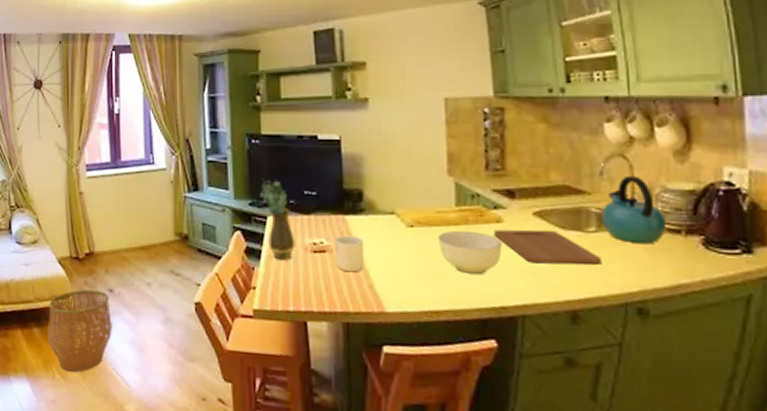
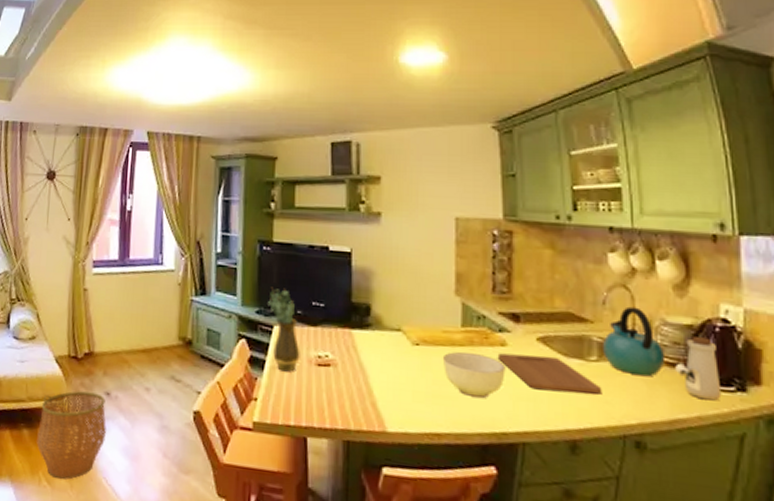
mug: present [335,235,364,273] -> none [339,350,370,389]
bottle: none [677,202,727,264] -> present [675,337,722,401]

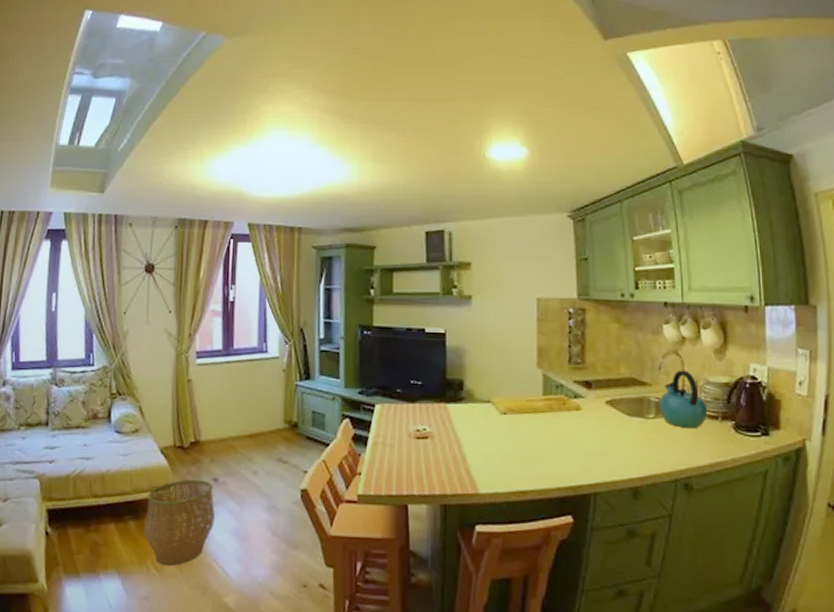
vase: present [268,287,300,372] -> none [369,368,400,446]
bowl: present [442,351,506,398] -> none [526,417,580,456]
cutting board: present [497,353,602,394] -> none [573,416,659,447]
bottle: present [675,337,722,401] -> none [715,393,751,445]

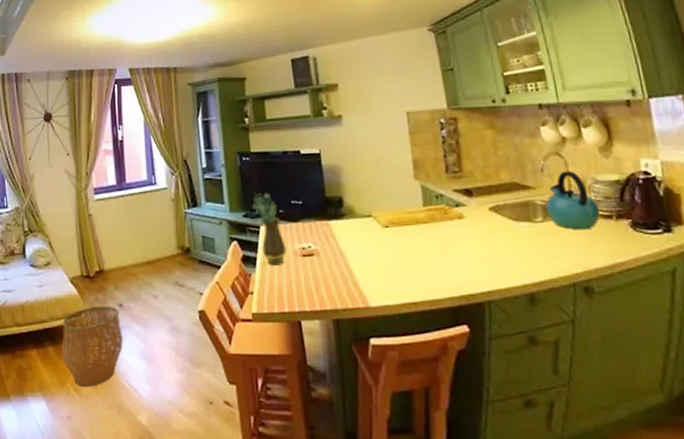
vase: none [369,368,400,446] -> present [253,191,287,265]

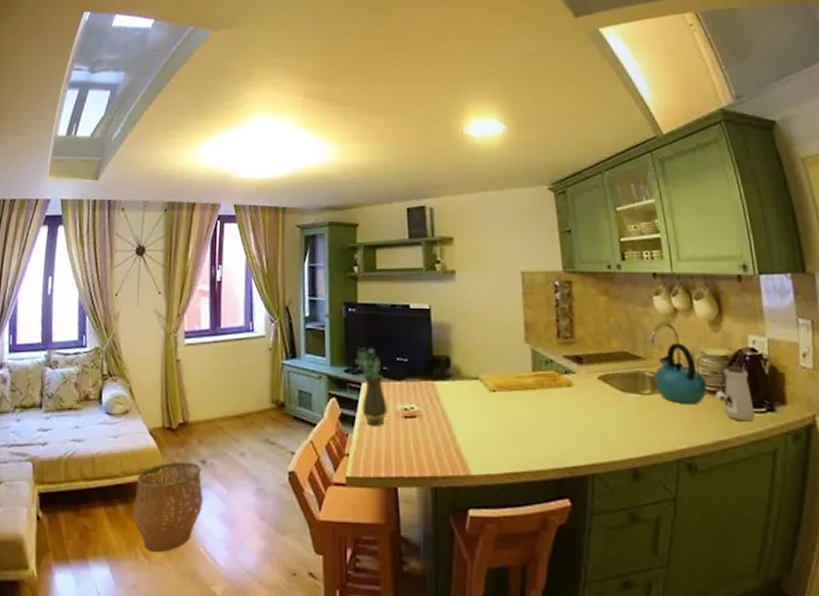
bottle: none [609,190,652,244] -> present [716,366,756,422]

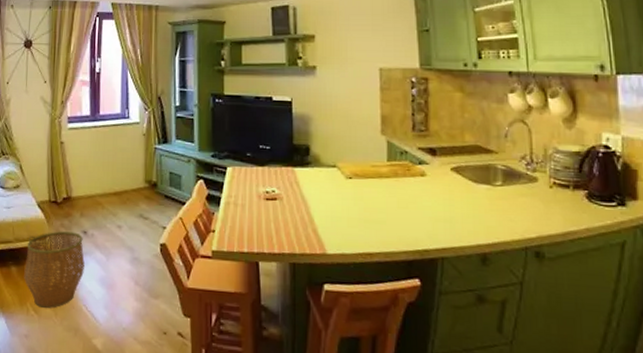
vase: present [355,346,388,426] -> none [221,134,251,207]
kettle: present [654,343,708,404] -> none [506,138,559,196]
bottle: present [716,366,756,422] -> none [567,161,606,215]

